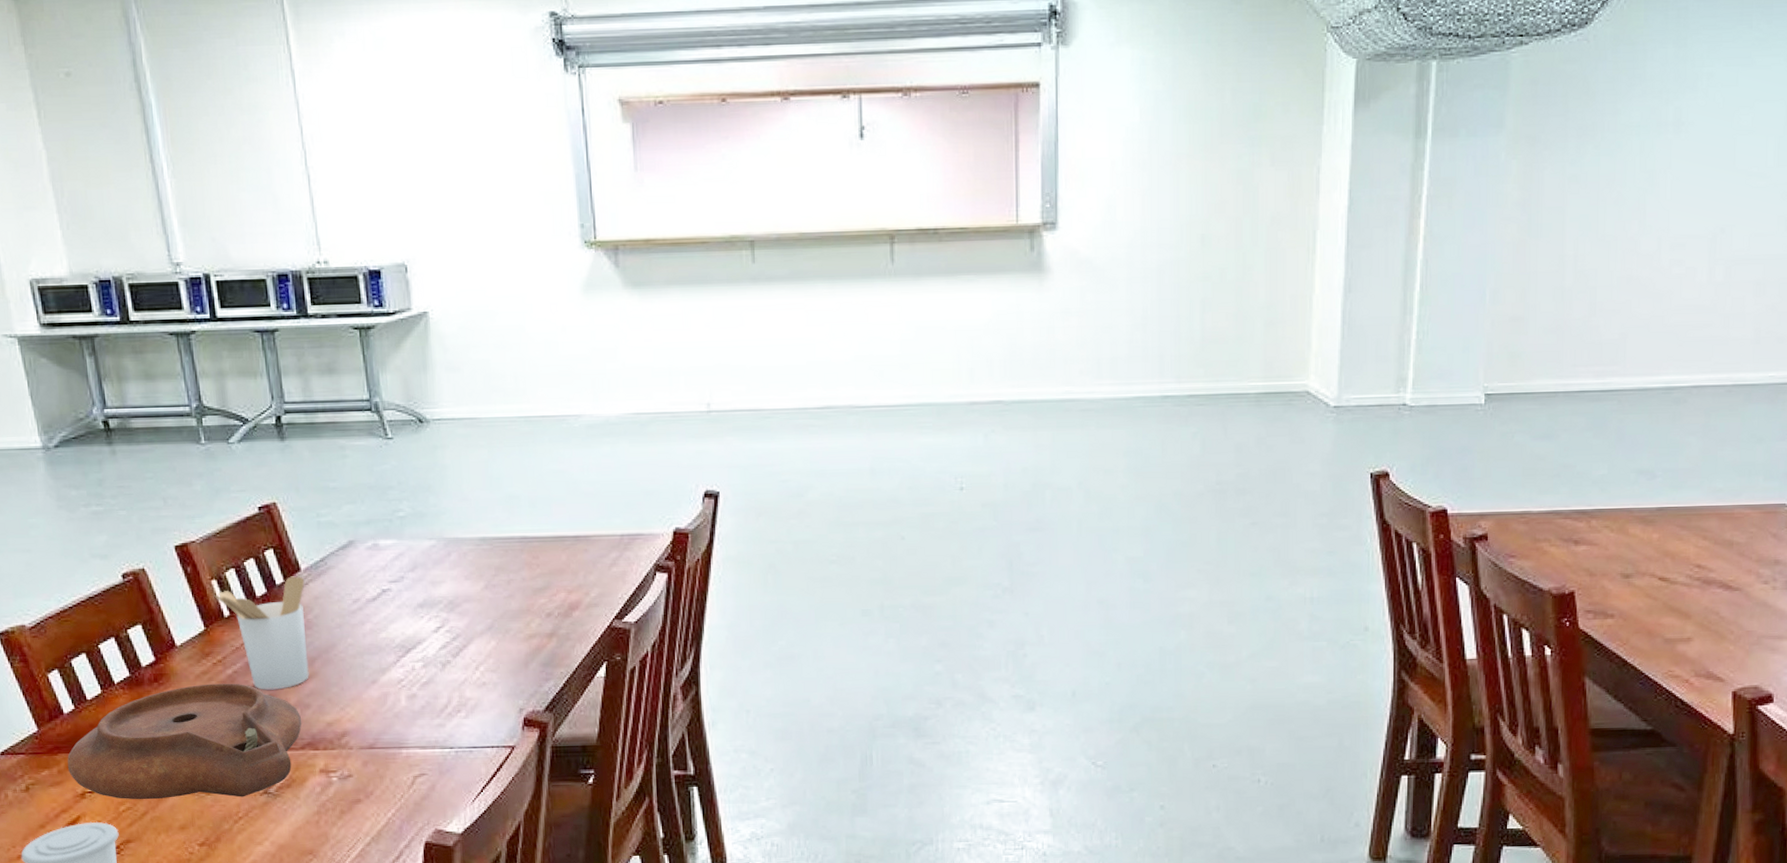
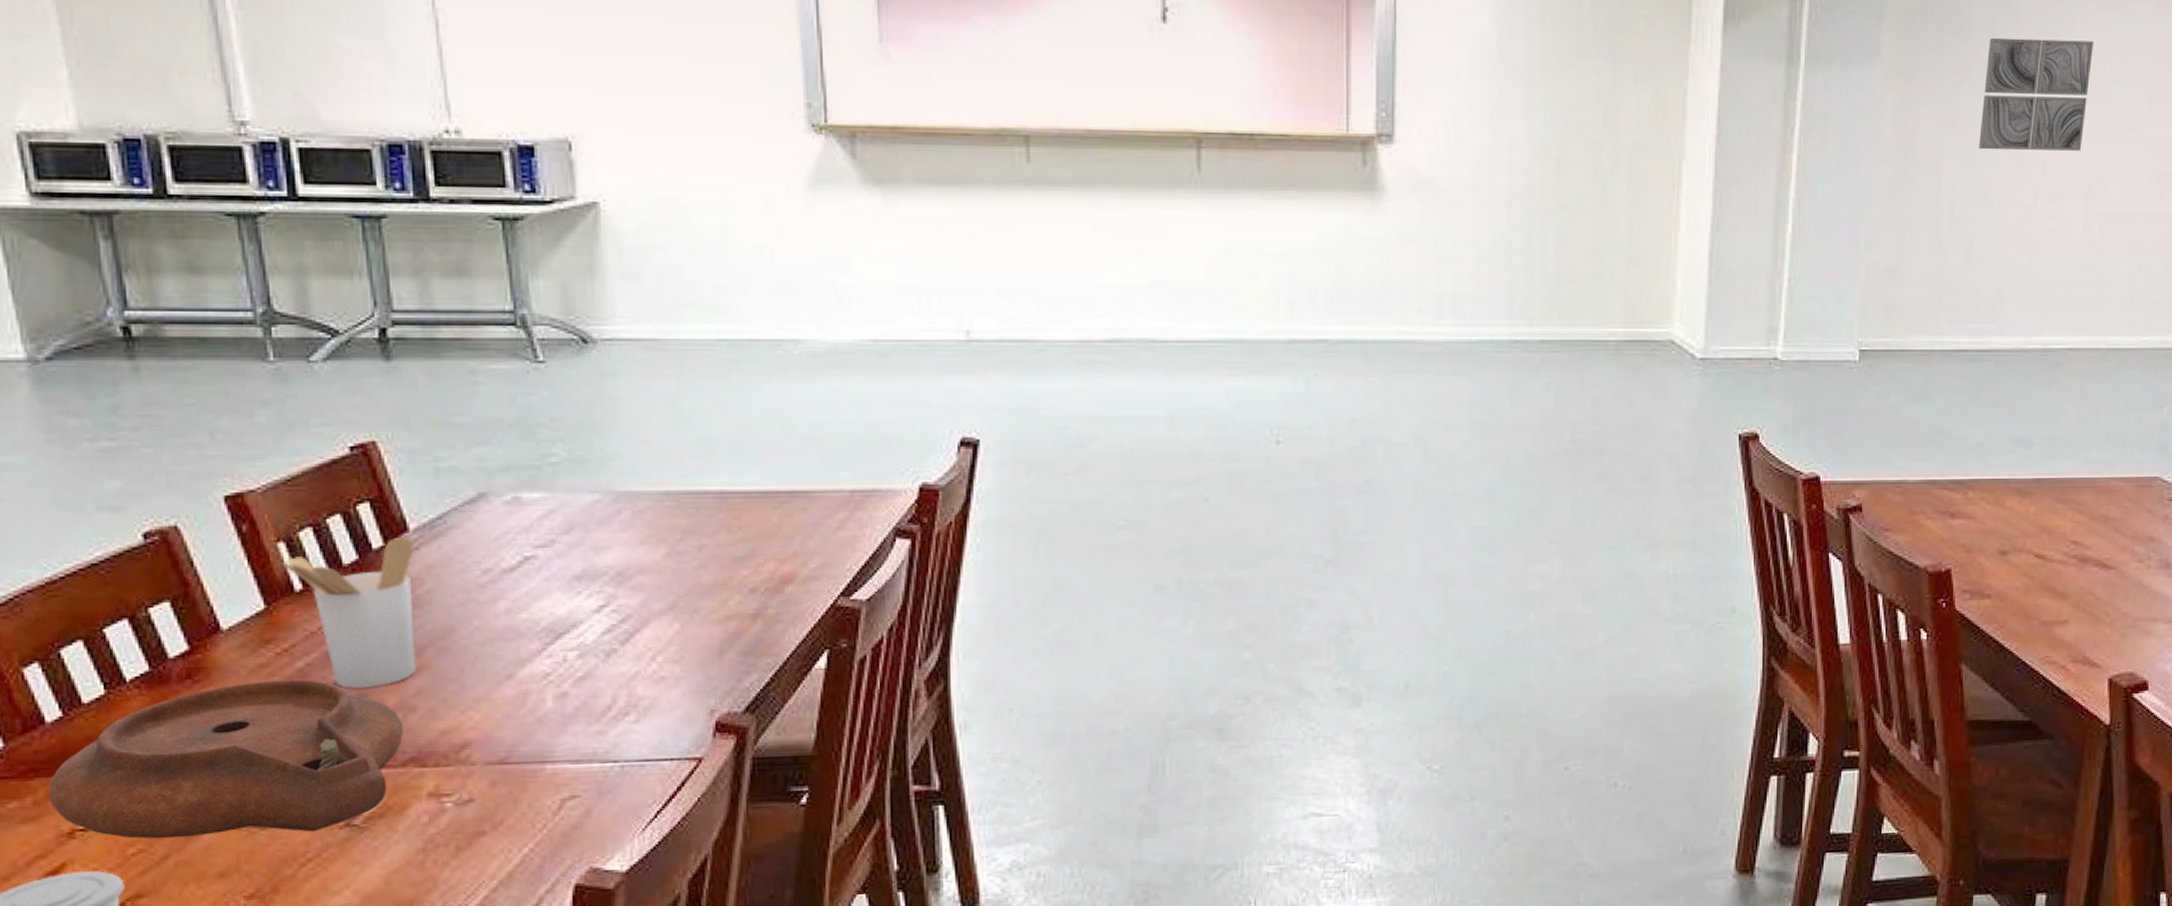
wall art: none [1601,96,1719,205] -> present [1978,37,2093,151]

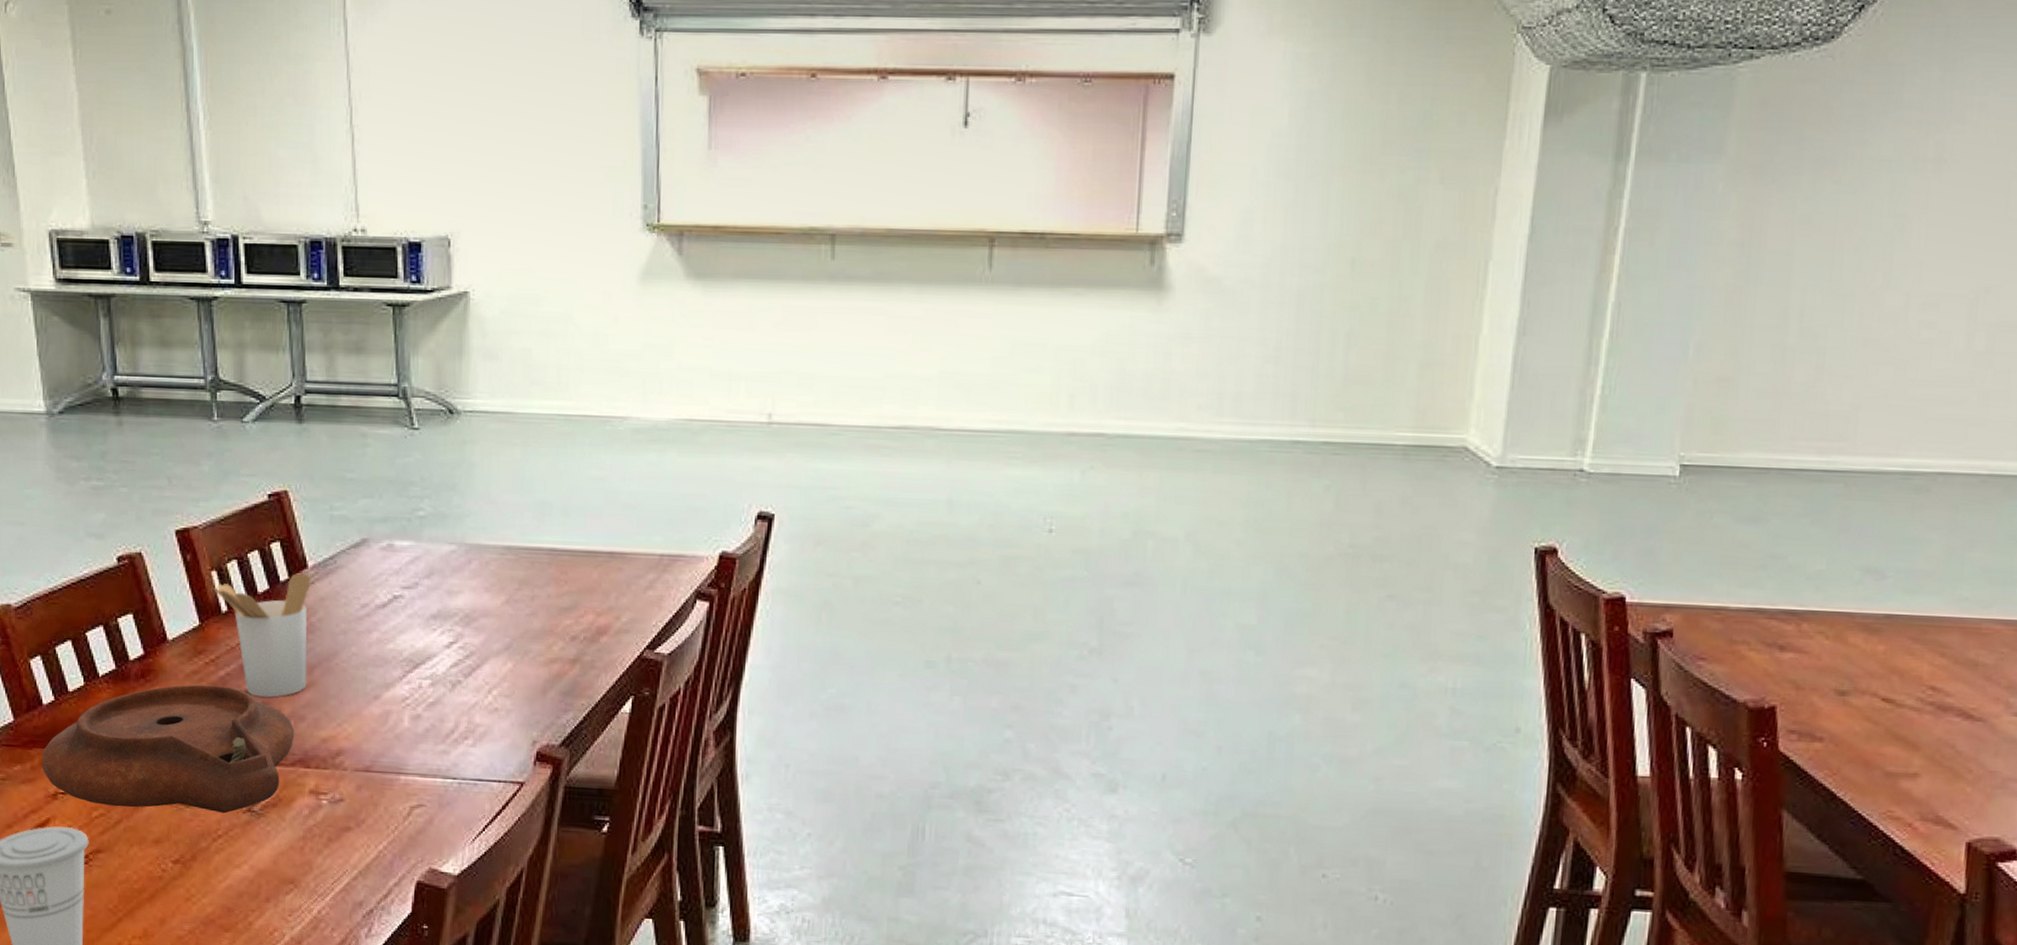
wall art: present [1978,37,2093,151] -> none [1838,128,1992,253]

